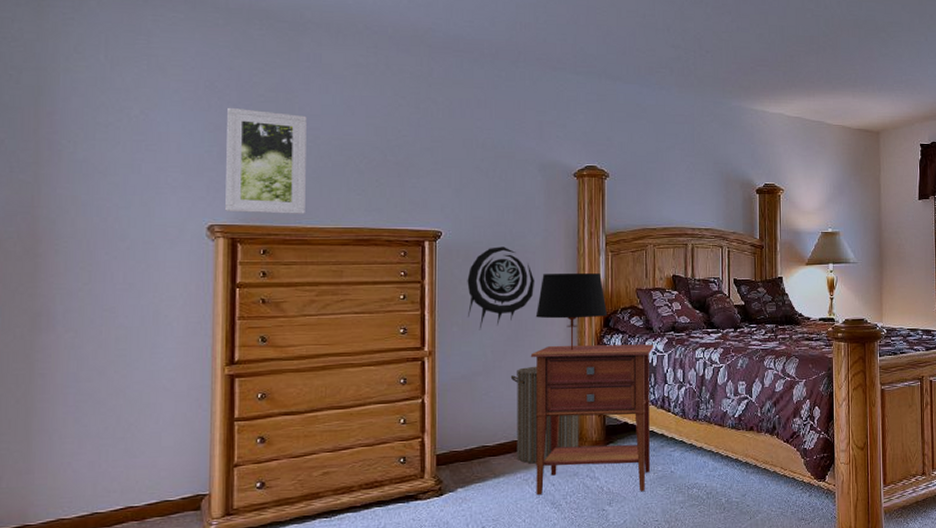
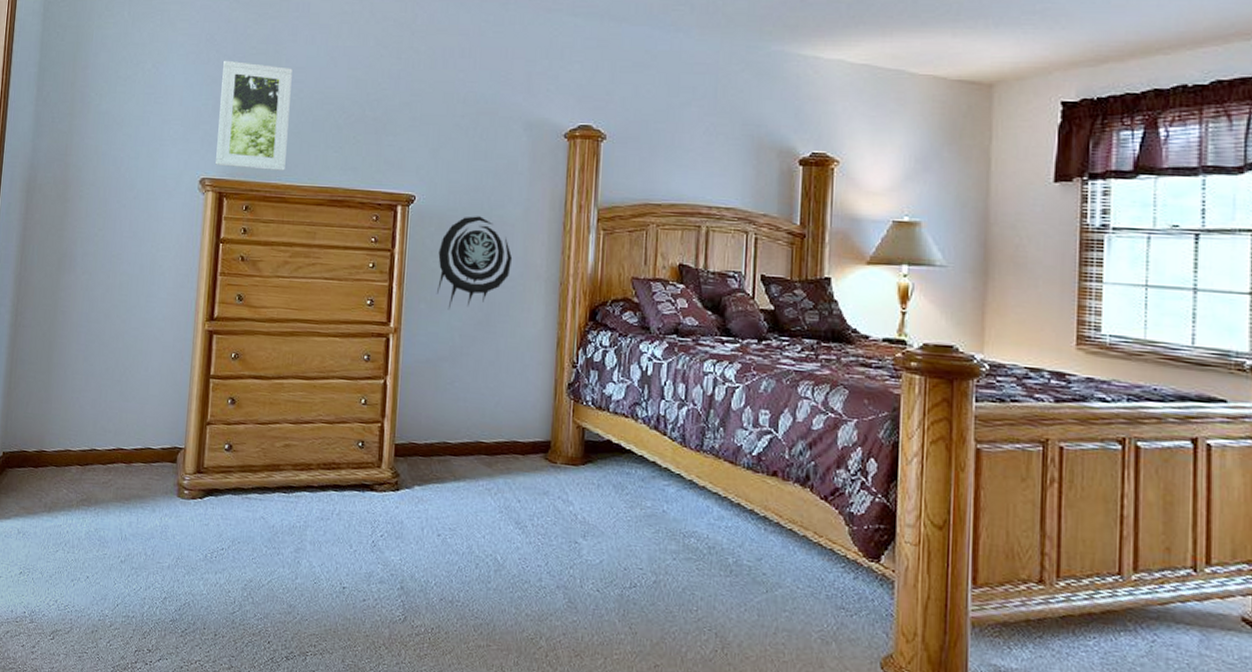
laundry hamper: present [510,366,579,464] -> none [478,357,554,473]
nightstand: present [530,344,654,495] -> none [499,335,650,530]
table lamp: present [535,273,608,351] -> none [510,251,595,345]

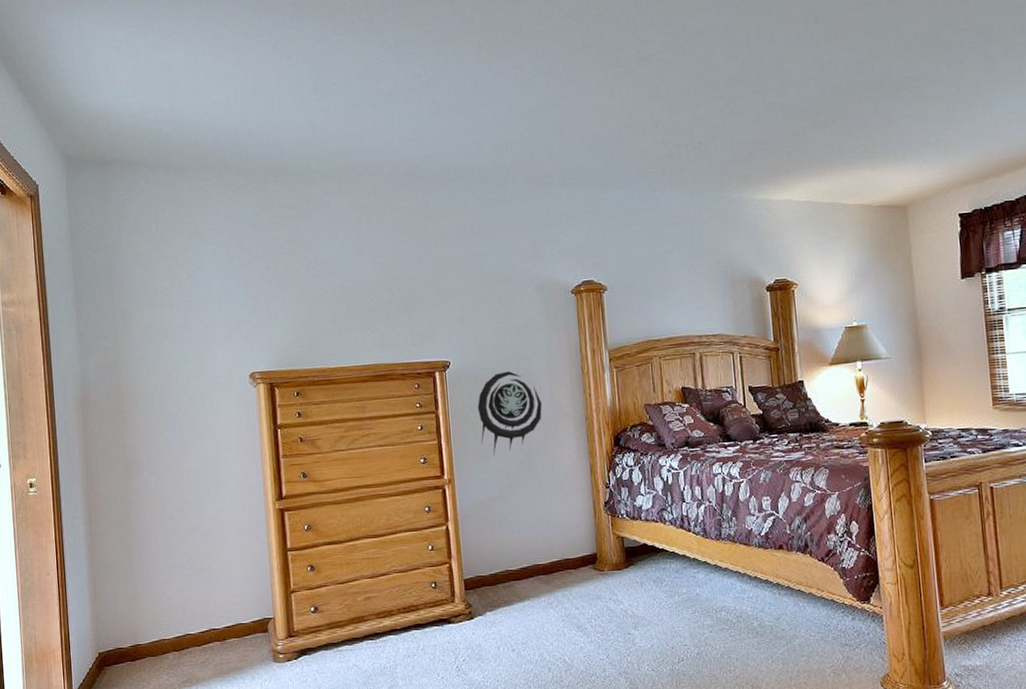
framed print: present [216,60,293,171] -> none [255,262,328,360]

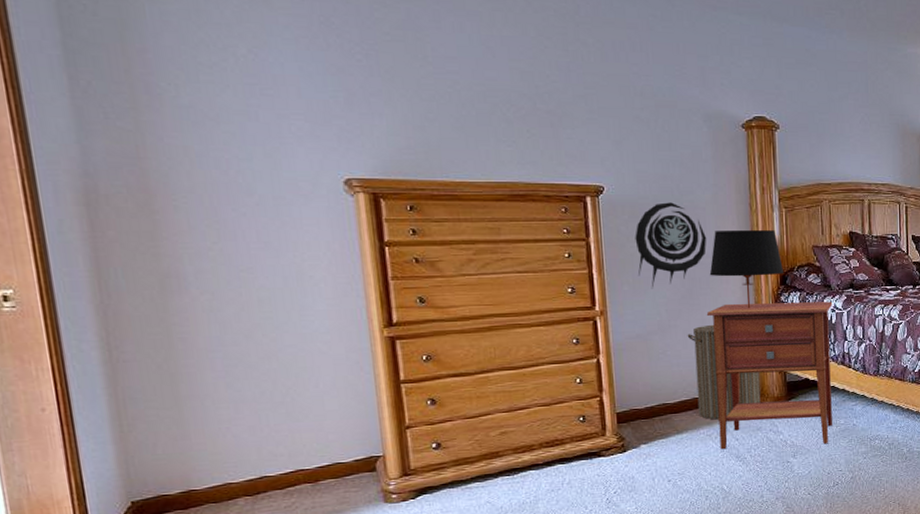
laundry hamper: none [526,489,599,587] -> present [687,324,761,420]
nightstand: none [544,461,674,619] -> present [706,301,833,450]
table lamp: none [545,391,618,472] -> present [709,230,785,309]

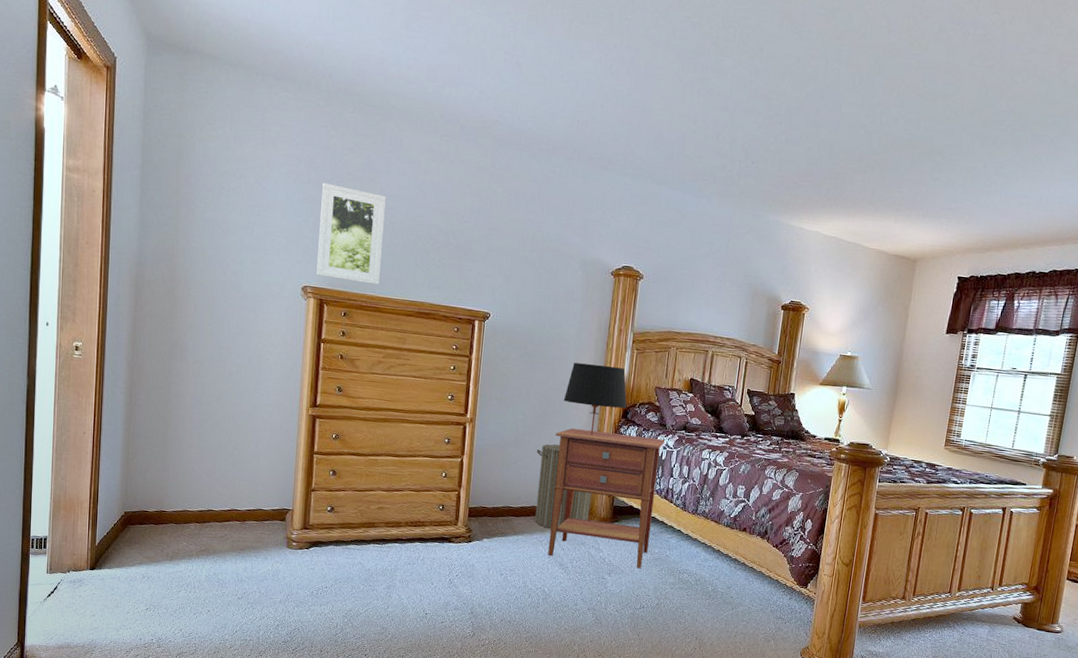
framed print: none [349,46,452,167] -> present [316,182,386,285]
wall ornament: present [635,202,707,289] -> none [506,332,567,406]

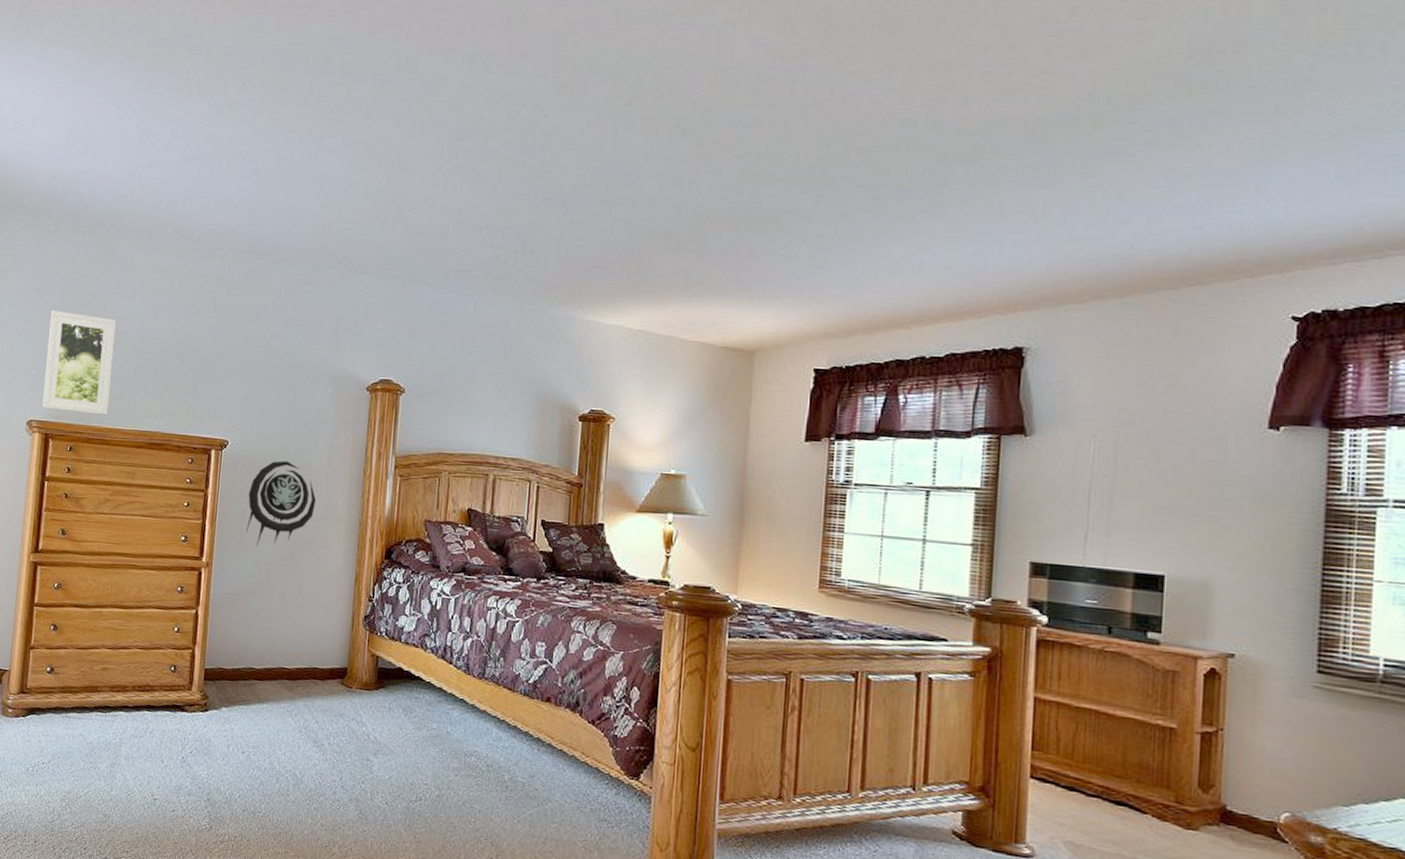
wall ornament: none [506,332,567,406] -> present [246,461,317,547]
laundry hamper: present [534,444,591,529] -> none [282,591,350,696]
nightstand: present [548,428,665,569] -> none [299,571,440,749]
table lamp: present [563,362,627,435] -> none [313,494,391,581]

